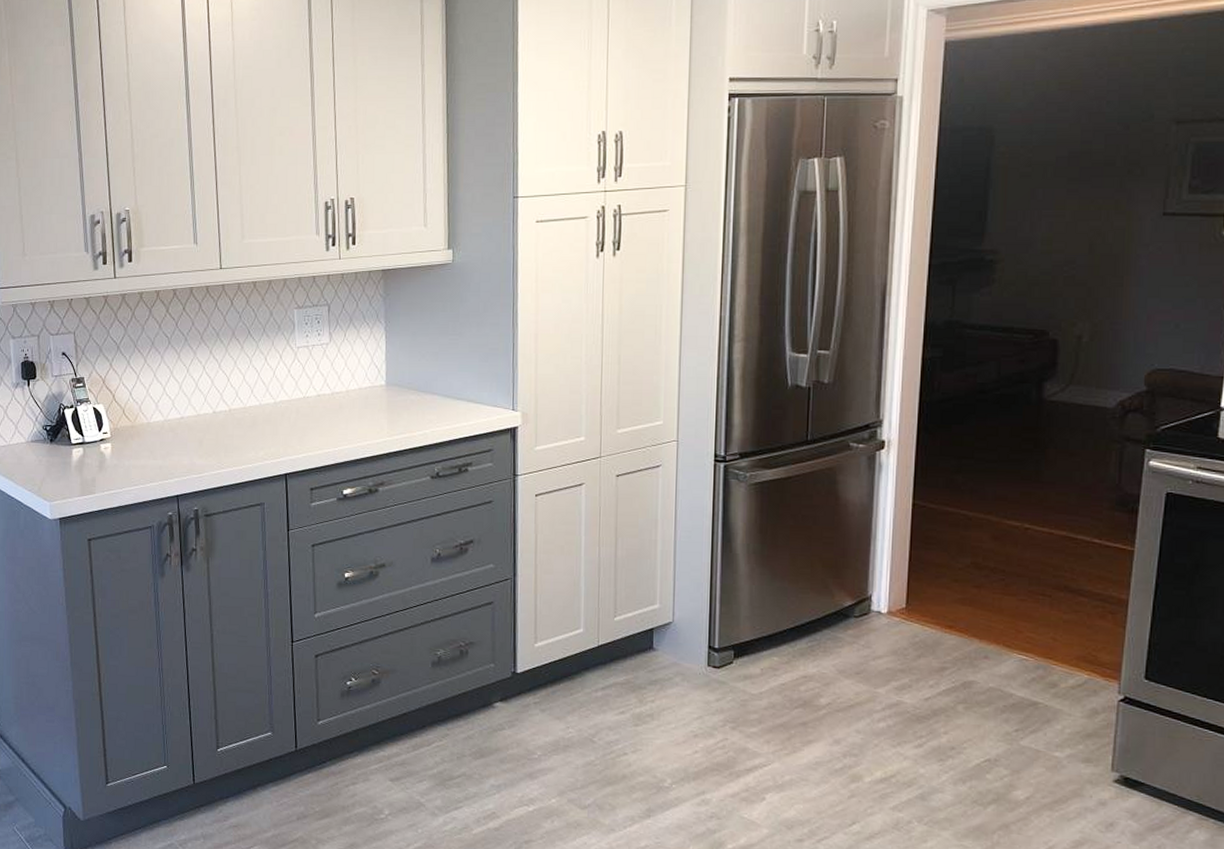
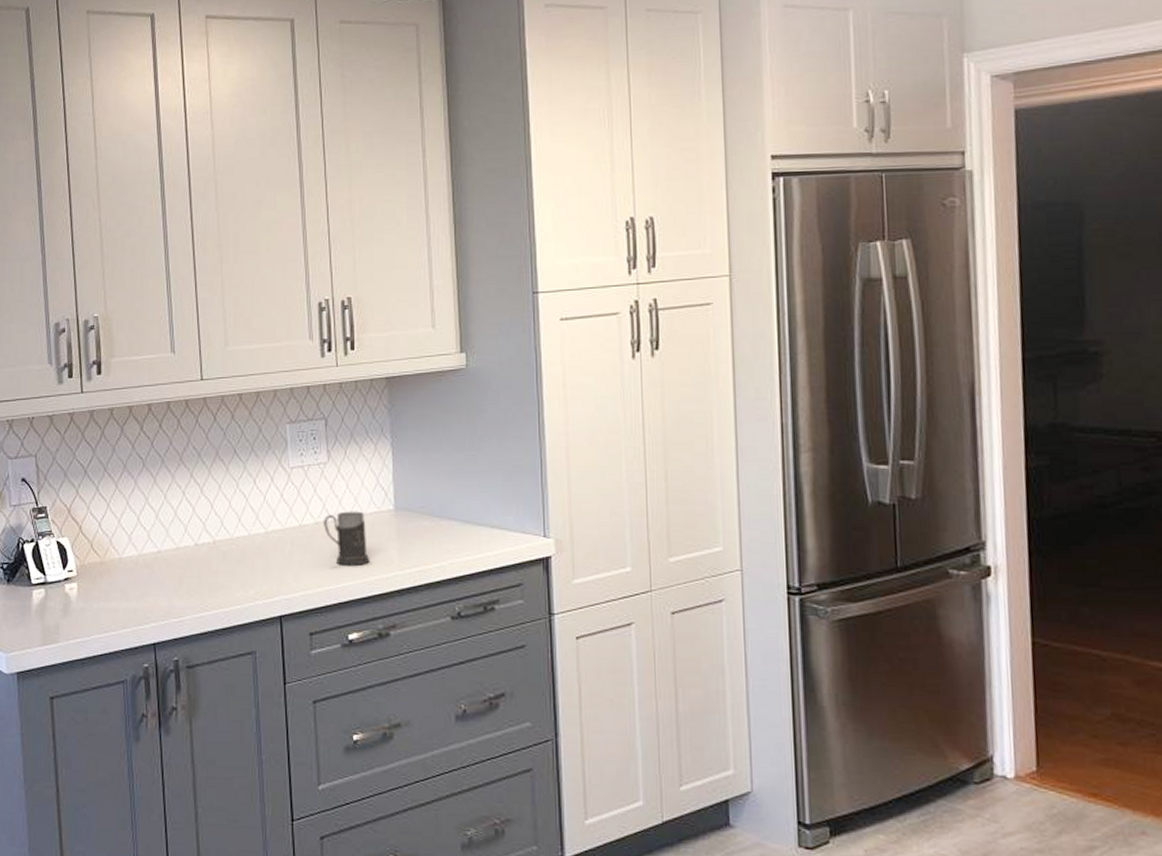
mug: none [325,385,364,432] -> present [324,511,370,565]

